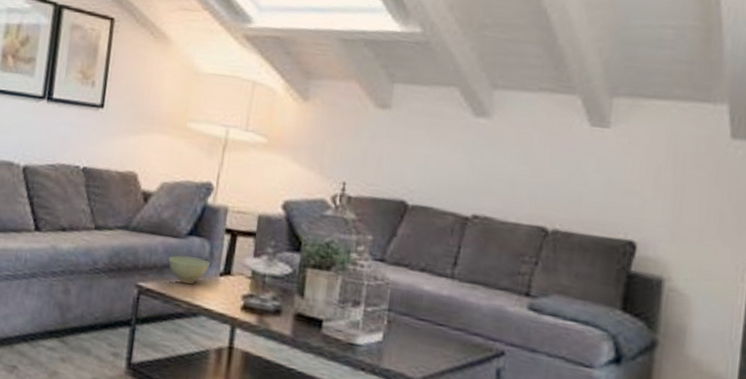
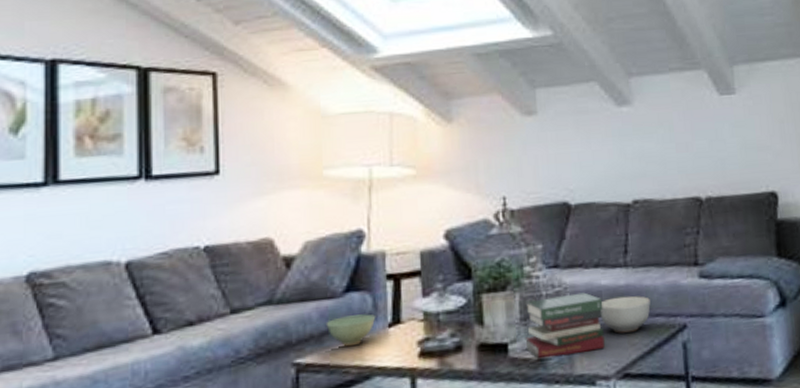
books: none [338,286,423,351] -> present [525,292,605,361]
bowl: none [417,304,471,344] -> present [601,295,651,333]

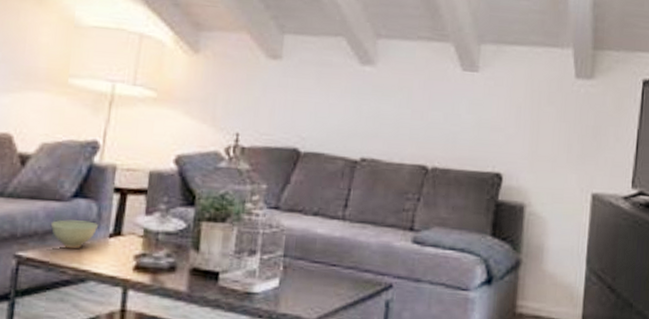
books: present [525,292,605,361] -> none [235,236,316,294]
bowl: present [601,295,651,333] -> none [312,247,362,283]

